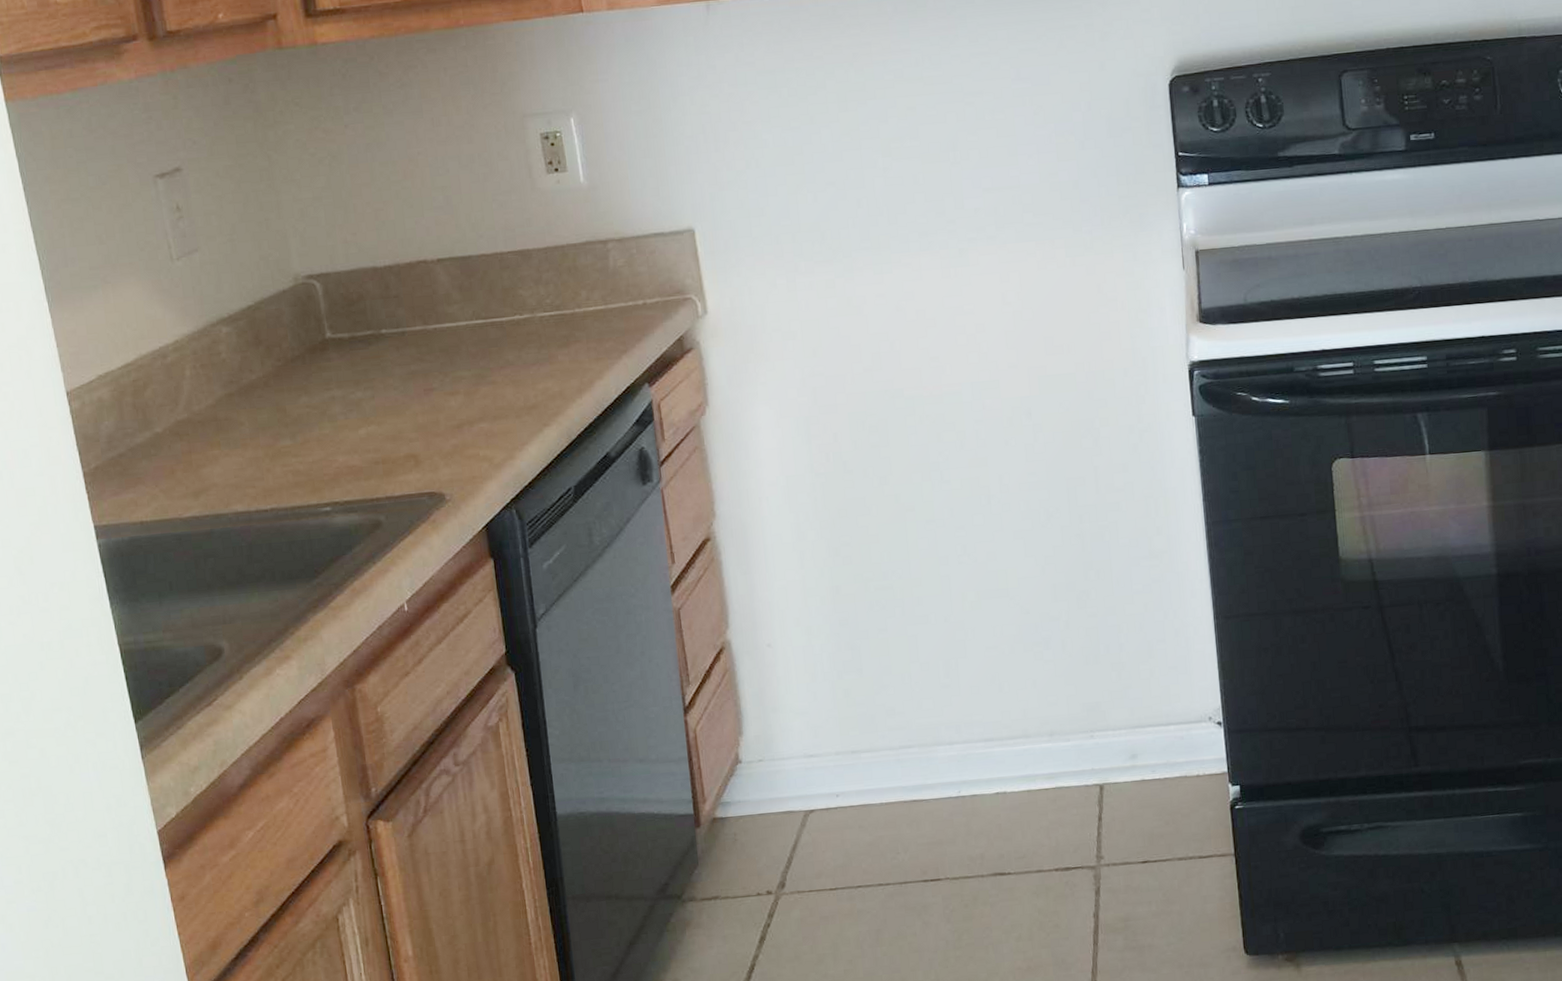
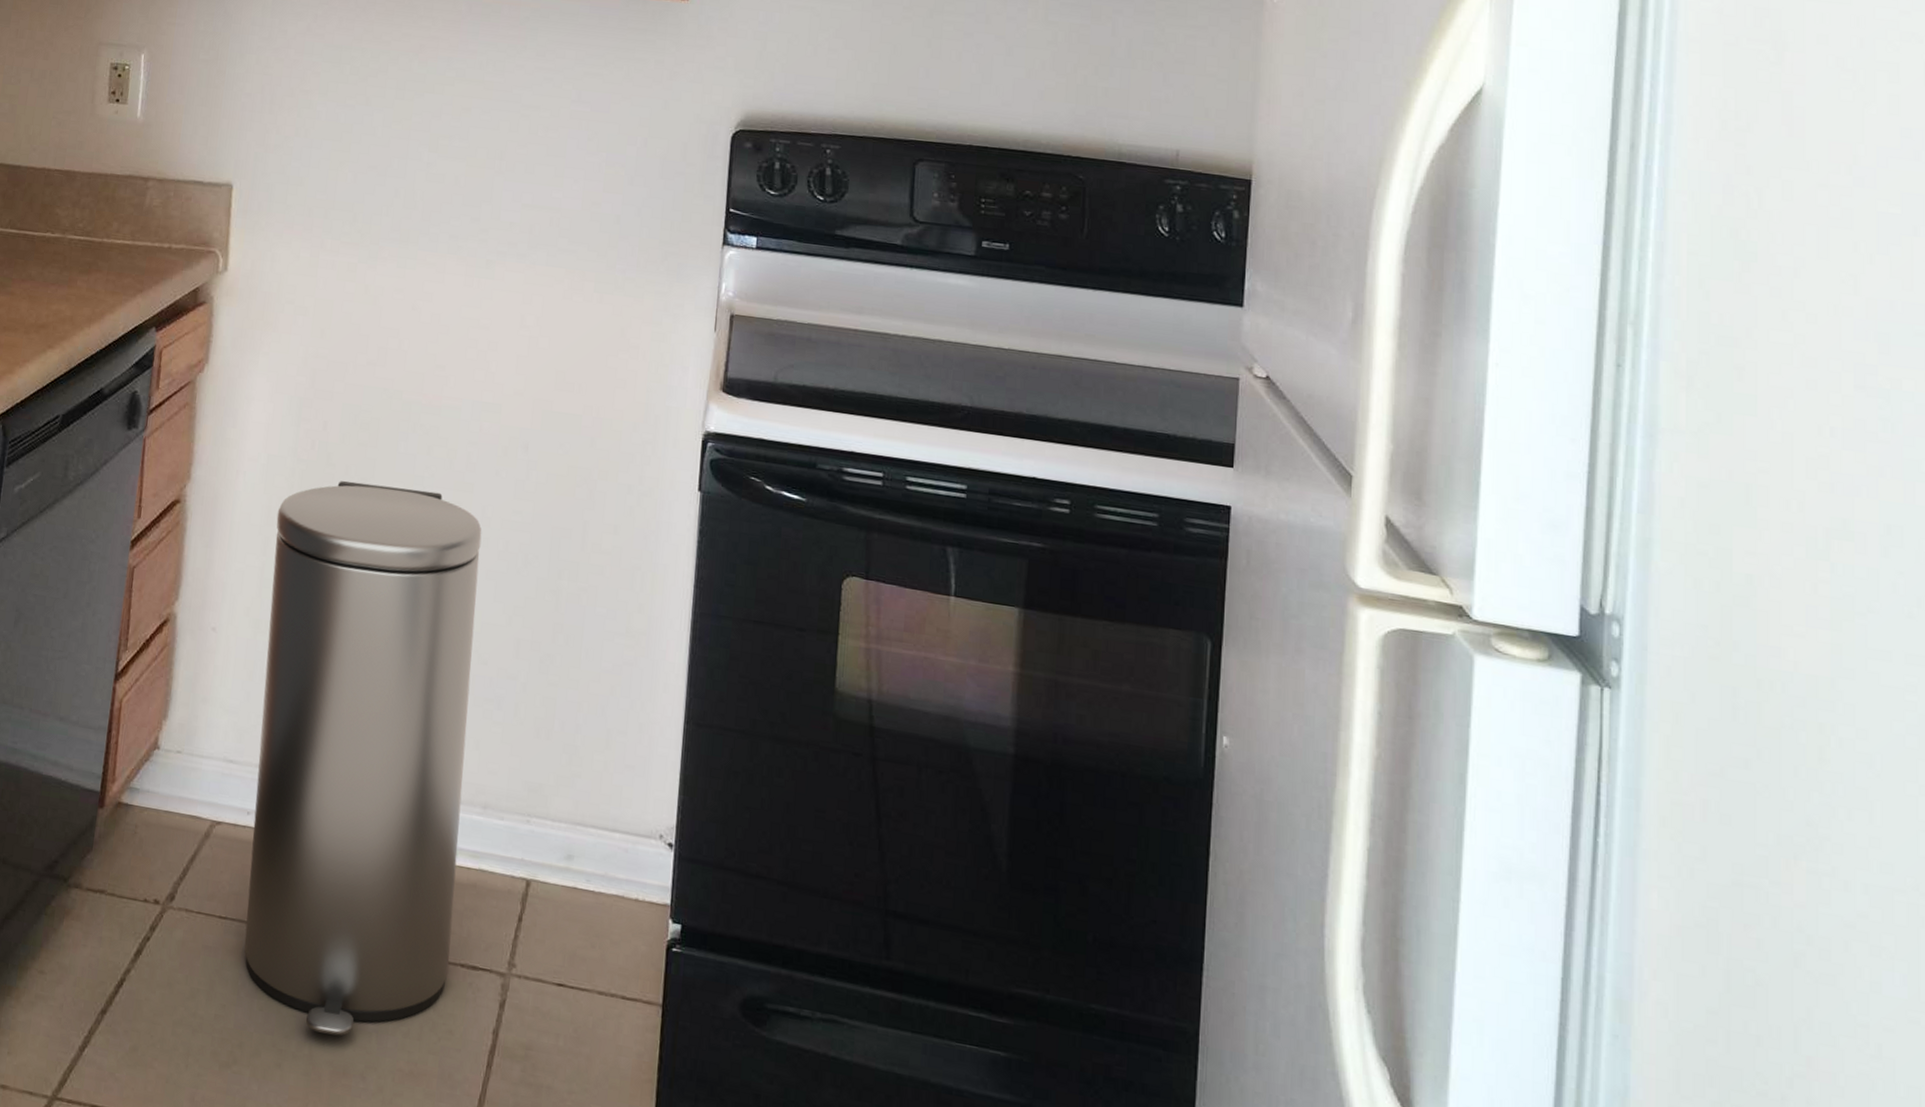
pedal bin: none [806,473,1046,959] -> present [244,480,482,1036]

